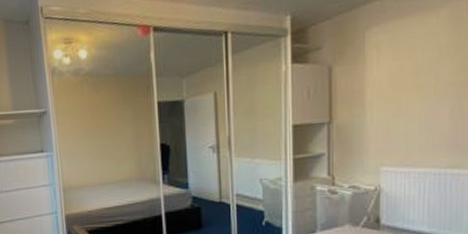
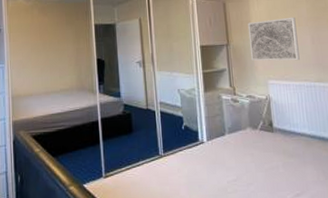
wall art: none [359,82,431,143] -> present [247,17,300,61]

